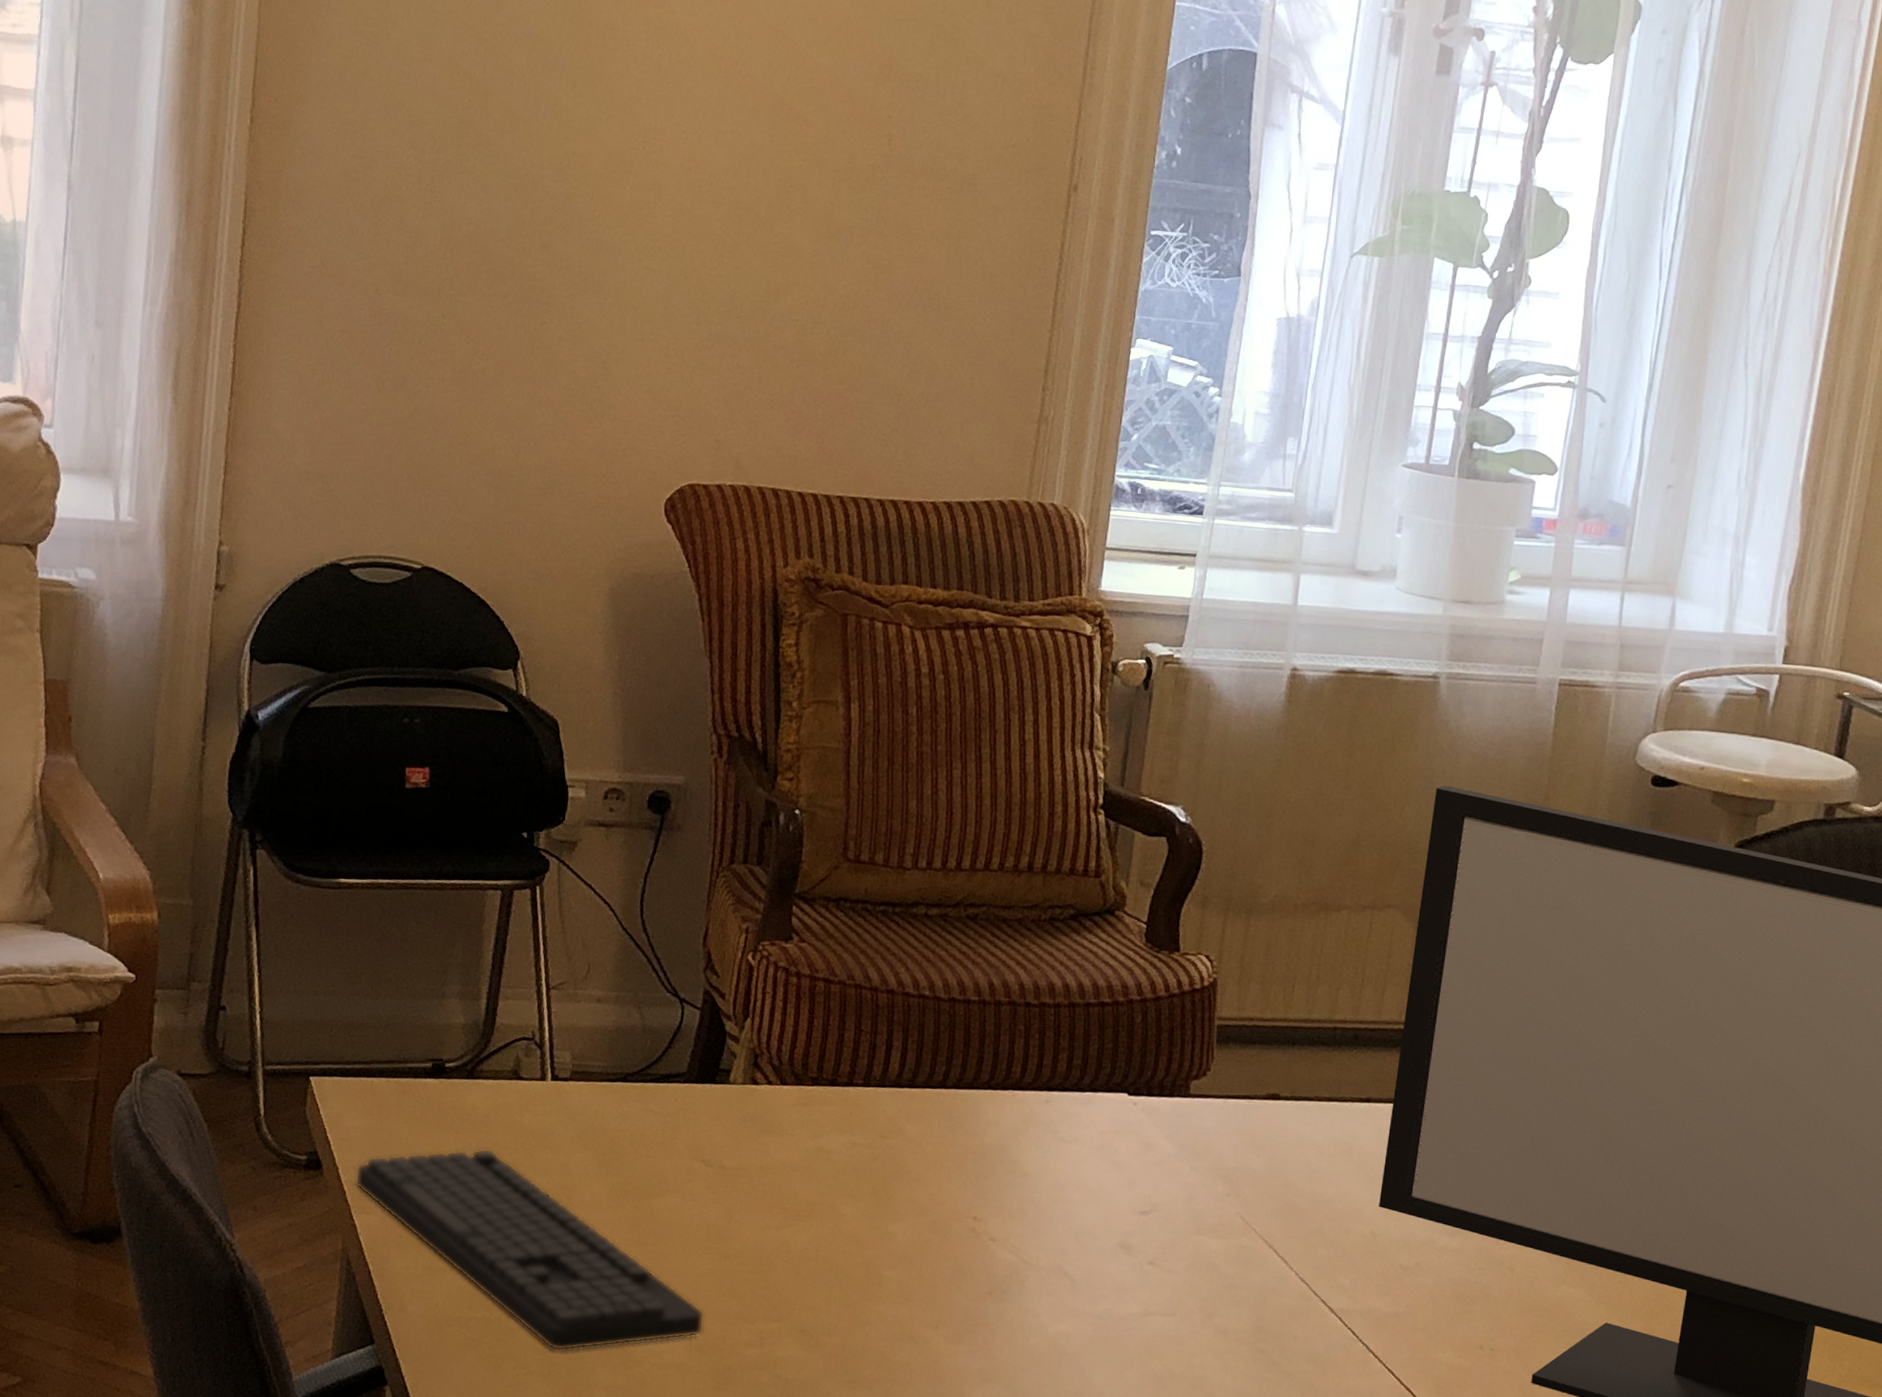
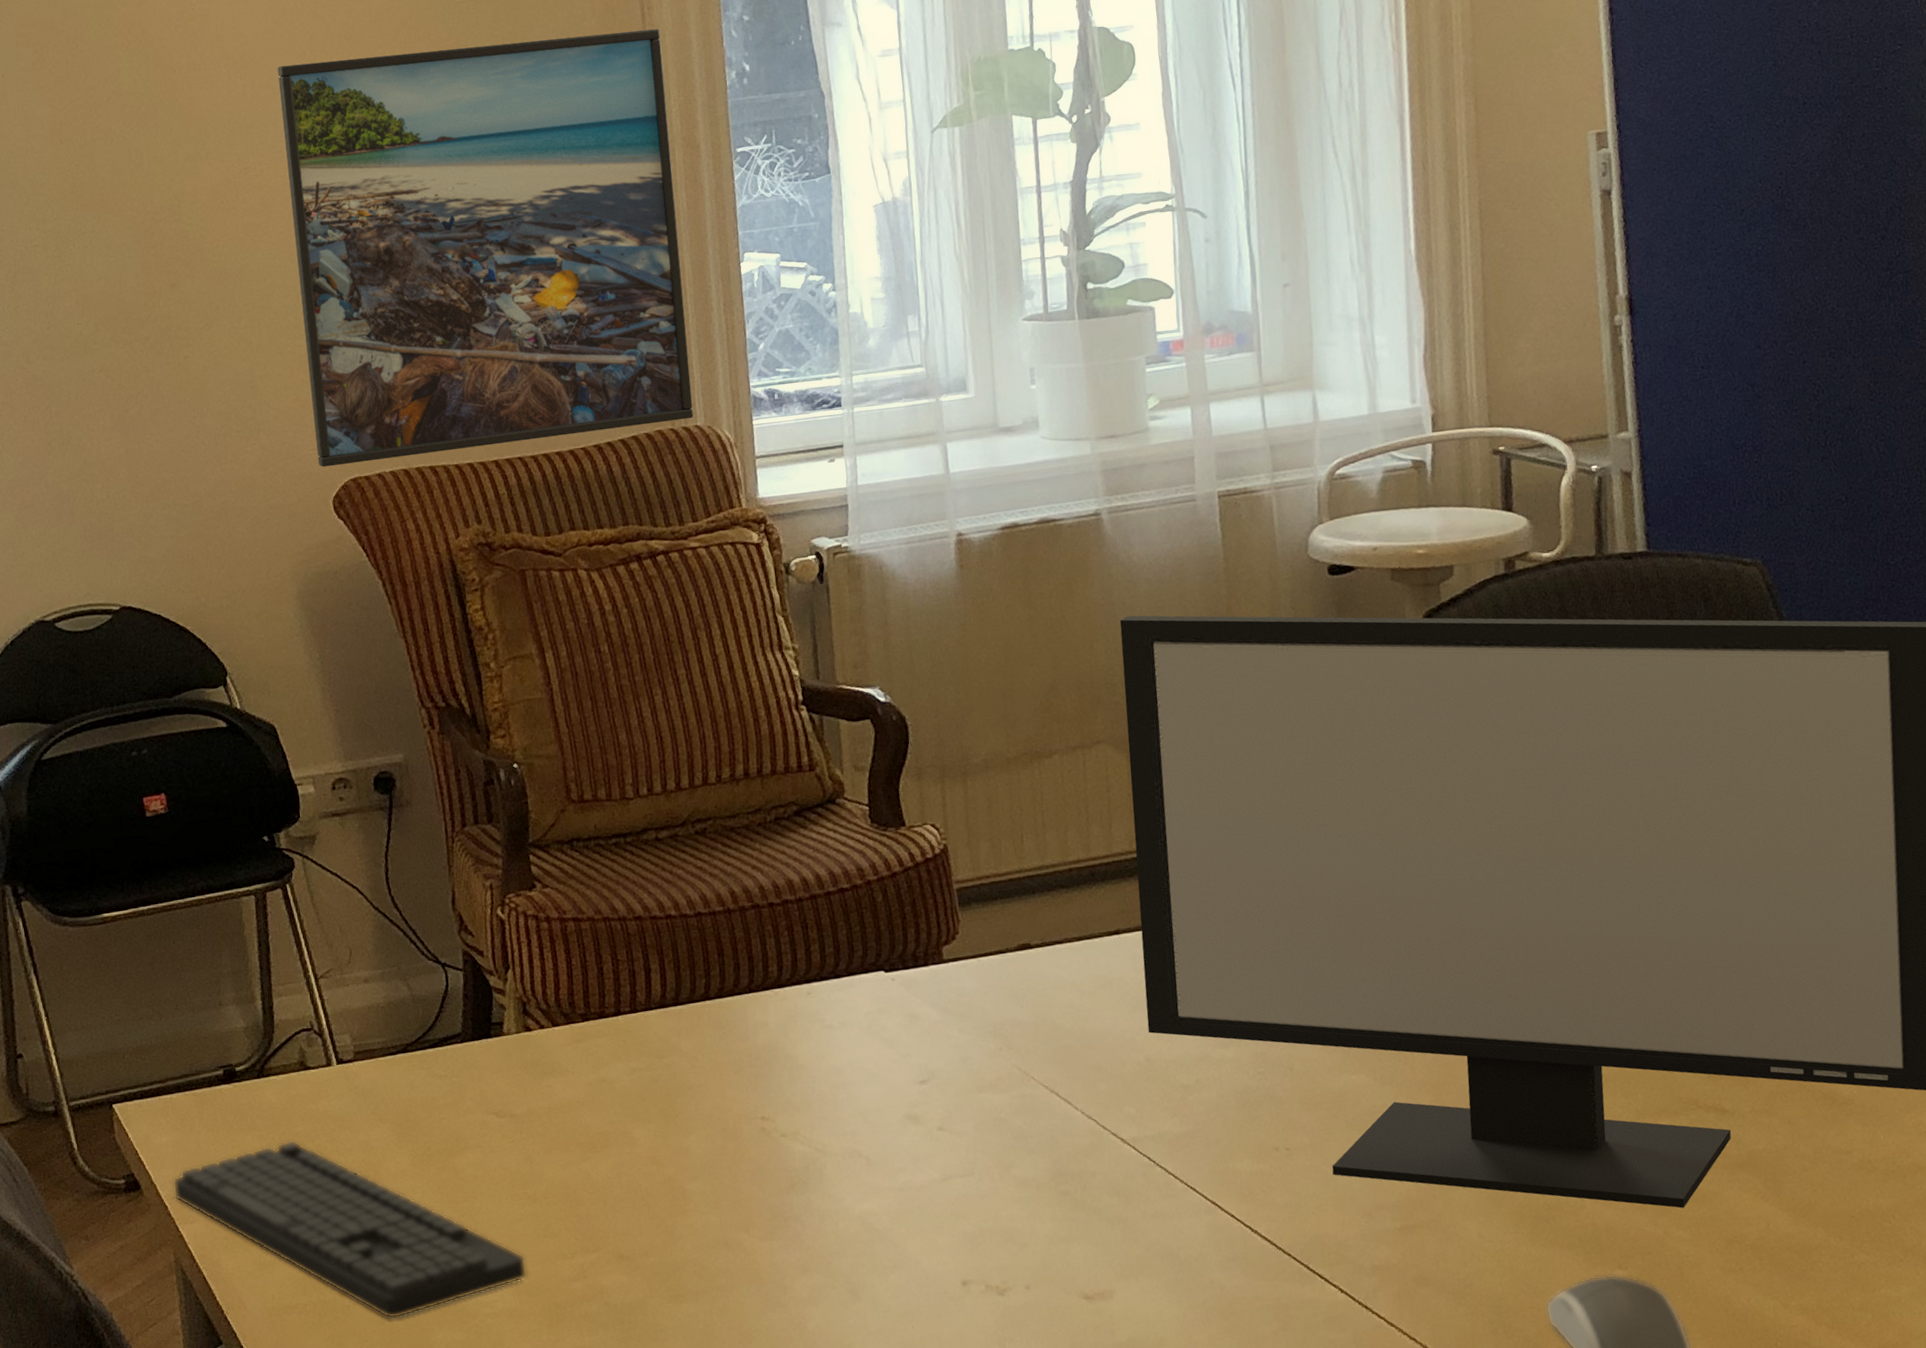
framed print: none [658,44,1098,496] -> present [277,29,693,467]

